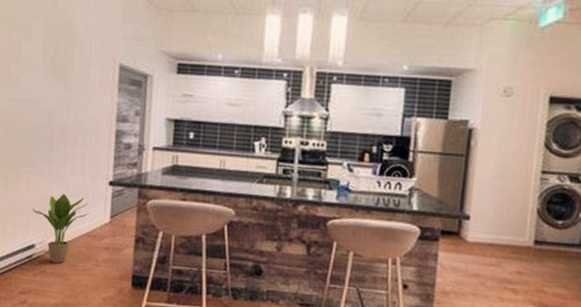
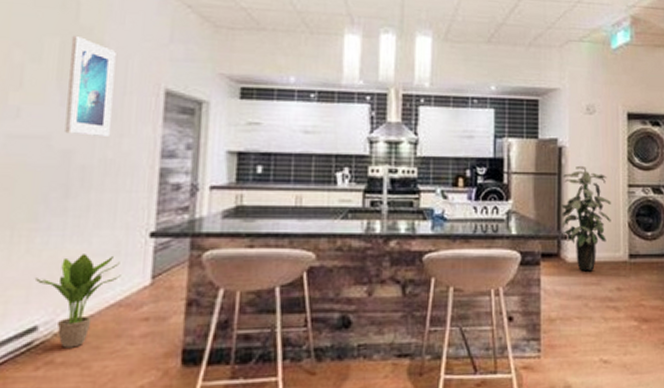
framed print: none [49,18,83,104] -> present [65,35,116,138]
indoor plant: none [464,148,521,252] -> present [560,165,611,271]

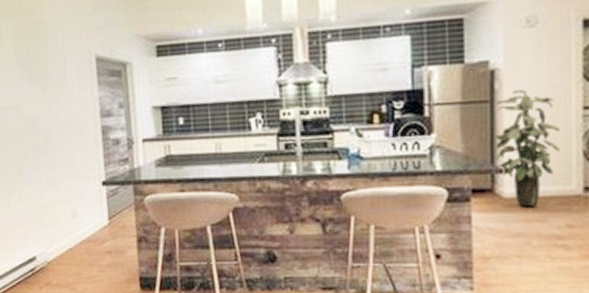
potted plant: present [34,254,121,348] -> none [28,200,86,273]
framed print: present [65,35,116,138] -> none [20,17,61,104]

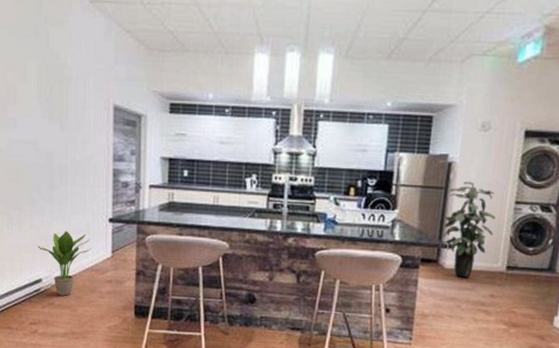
potted plant: none [28,200,86,273] -> present [37,231,91,296]

